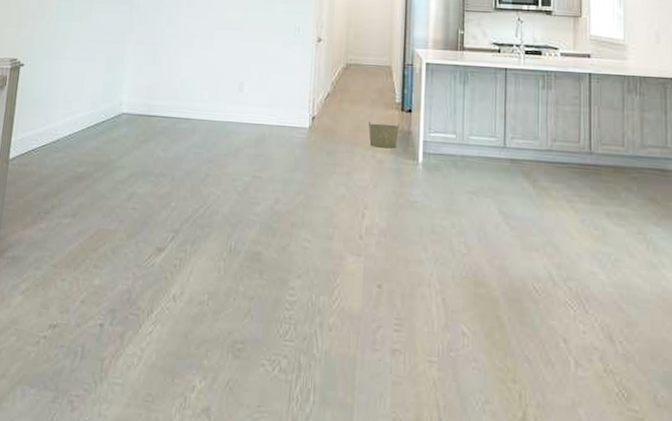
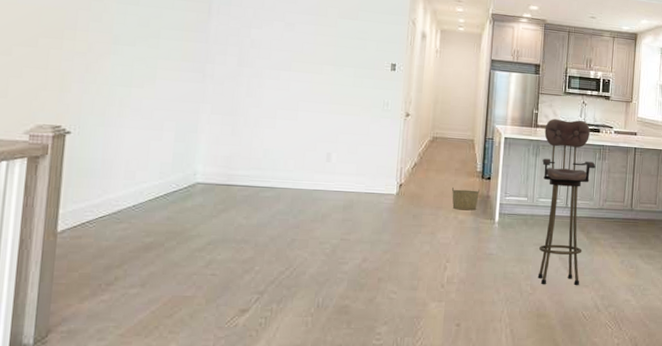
bar stool: none [472,40,539,248] -> present [537,119,596,285]

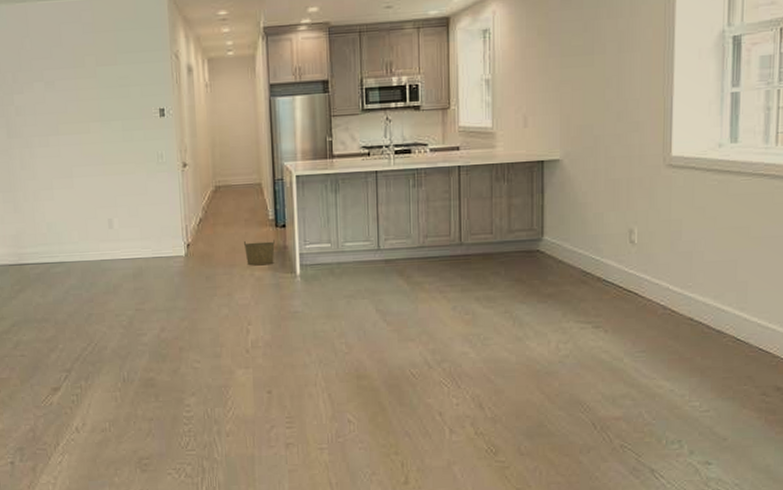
bar stool: present [537,119,596,285] -> none [342,141,410,341]

